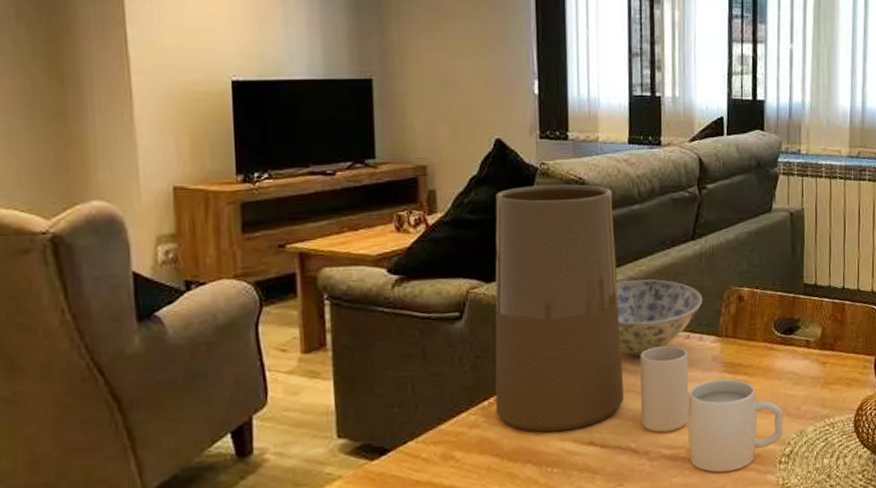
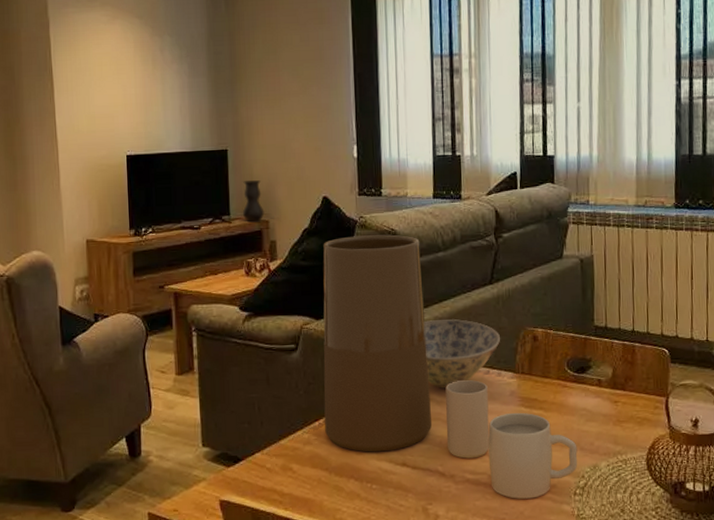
vase: none [391,118,421,168] -> present [242,180,265,223]

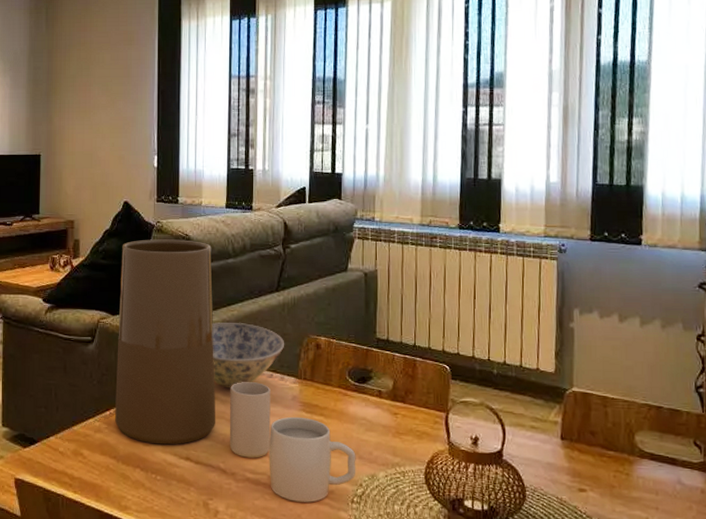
vase: present [242,180,265,223] -> none [50,184,70,222]

